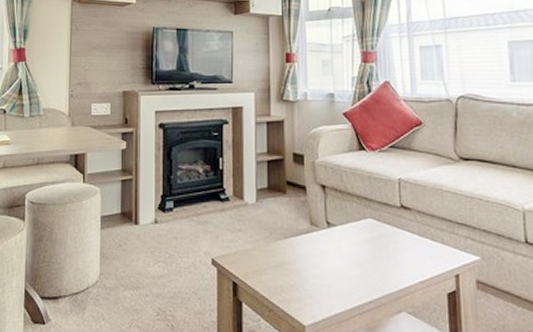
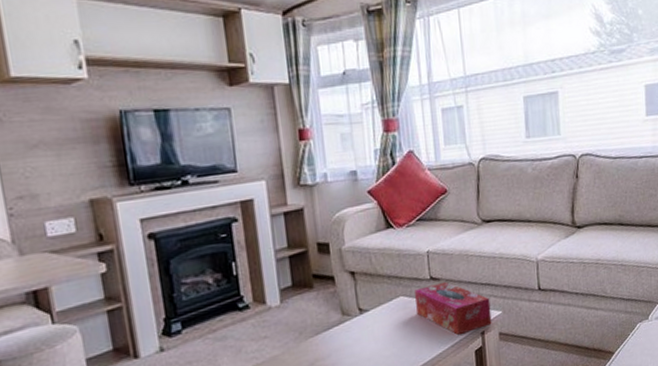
tissue box: none [384,212,468,272] -> present [415,281,492,335]

